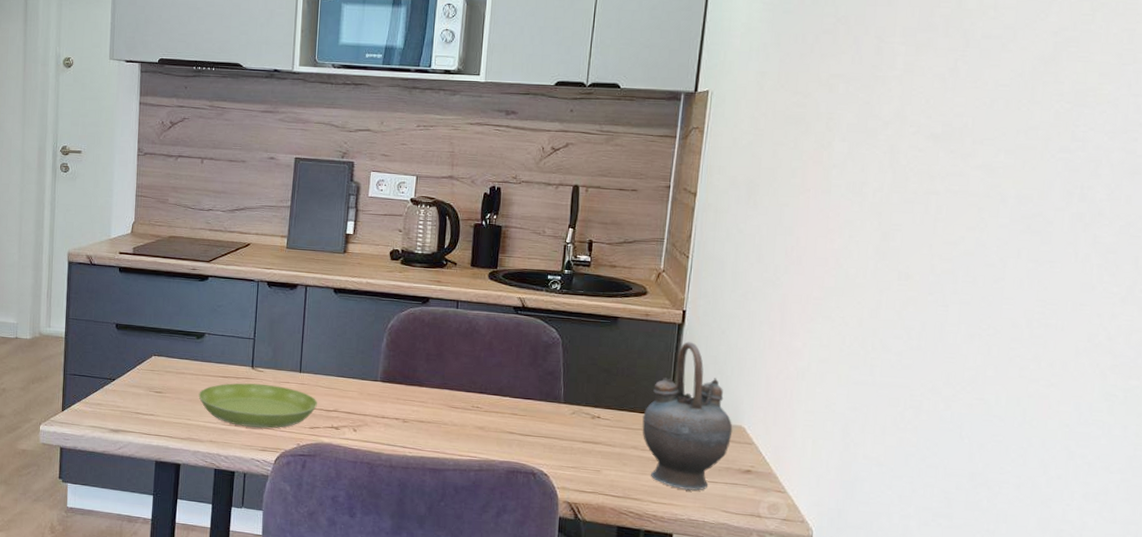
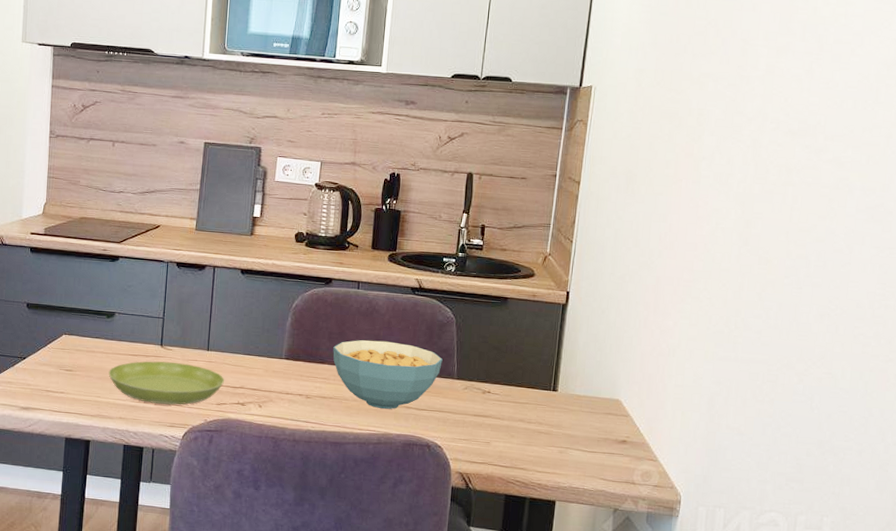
cereal bowl: none [431,362,548,435] -> present [333,340,443,410]
teapot: present [642,341,733,491] -> none [528,321,611,460]

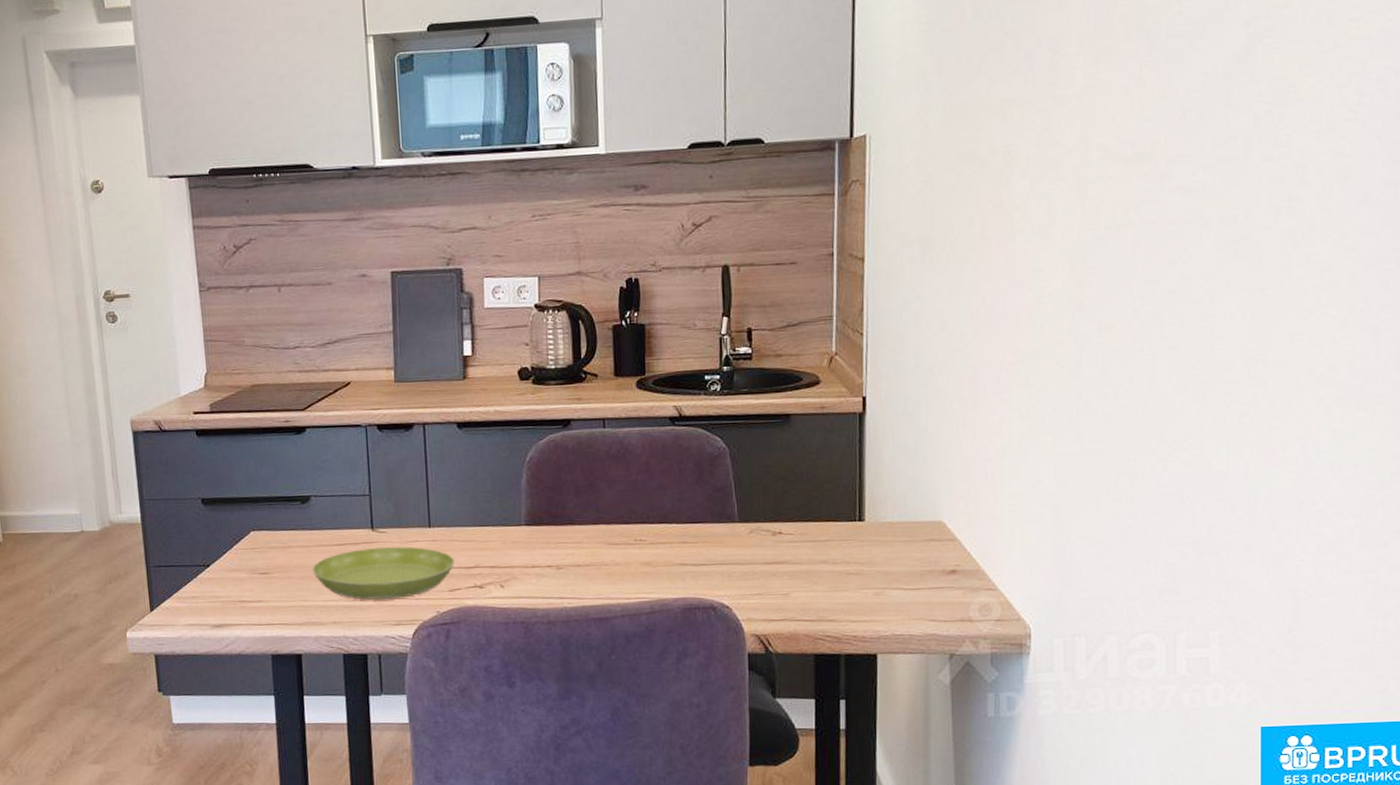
cereal bowl: present [333,340,443,410] -> none [582,487,719,571]

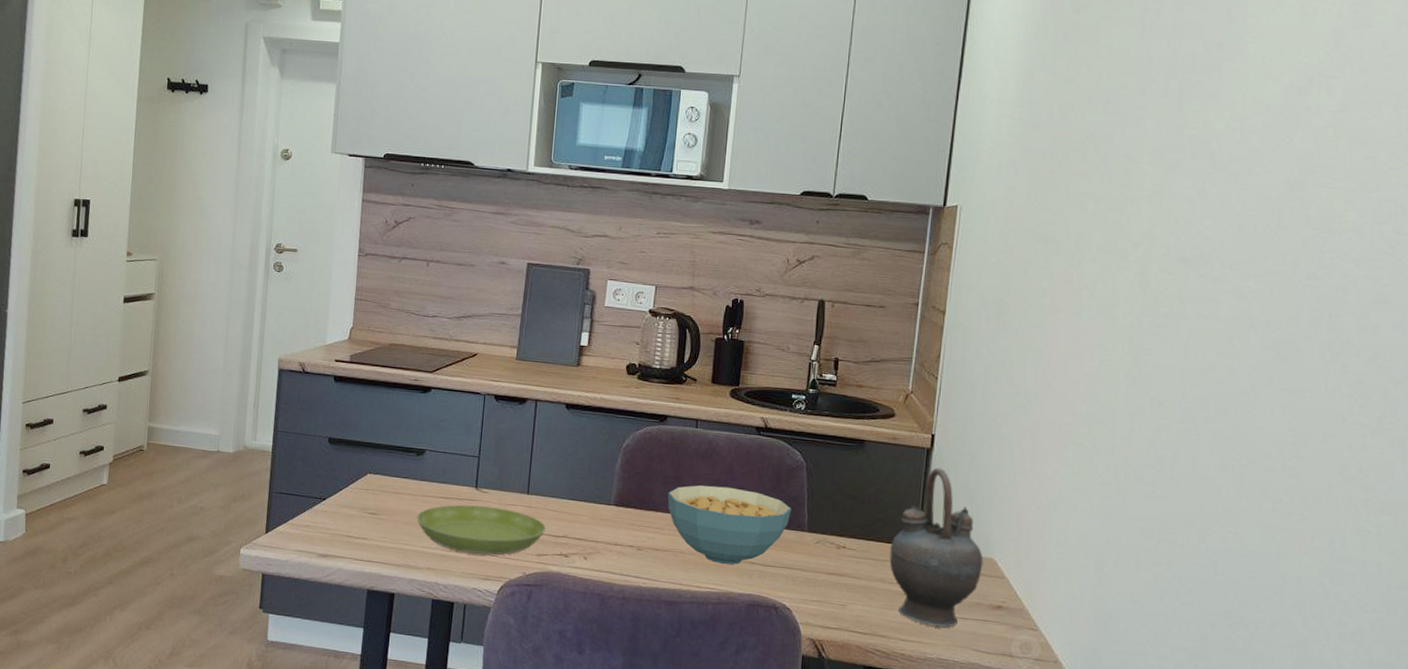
cereal bowl: none [582,487,719,571] -> present [667,485,792,565]
teapot: none [830,432,932,602] -> present [889,467,984,628]

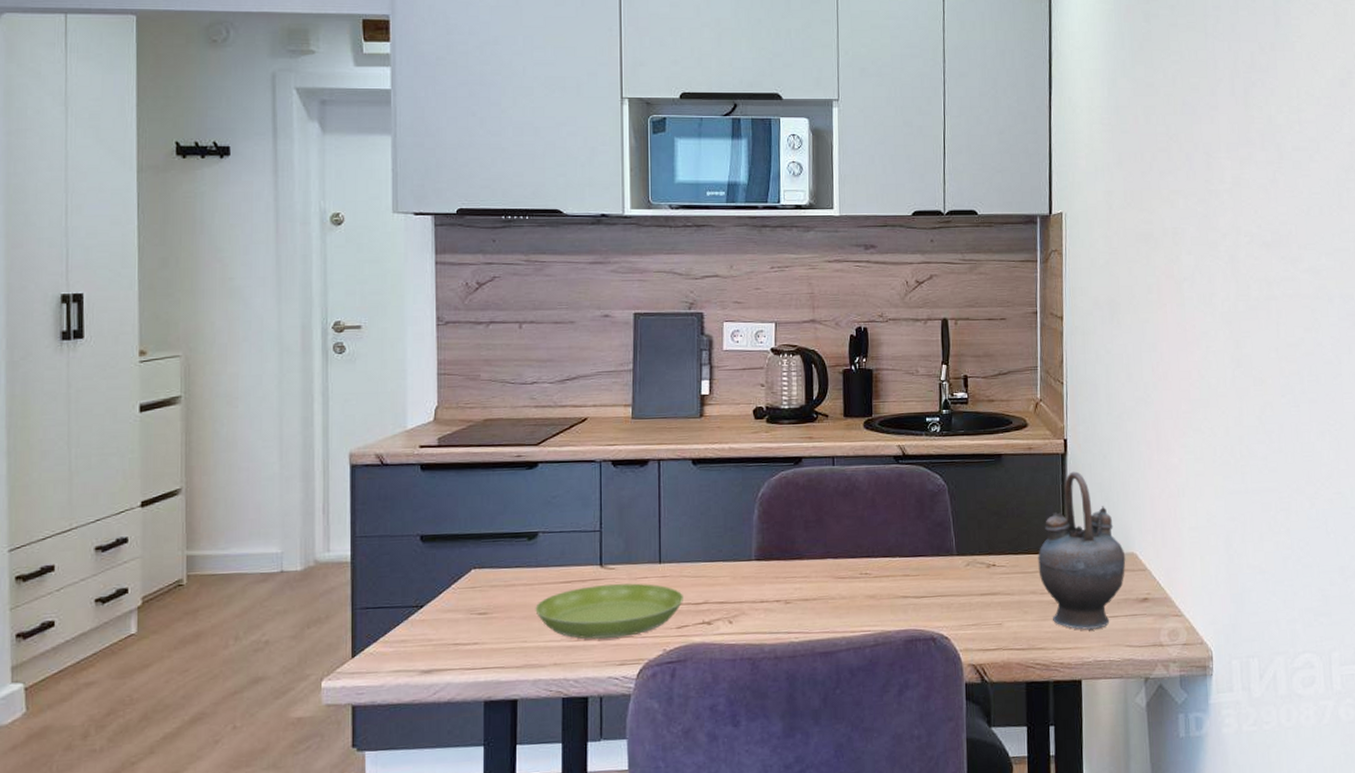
cereal bowl: present [667,485,792,565] -> none [811,522,938,604]

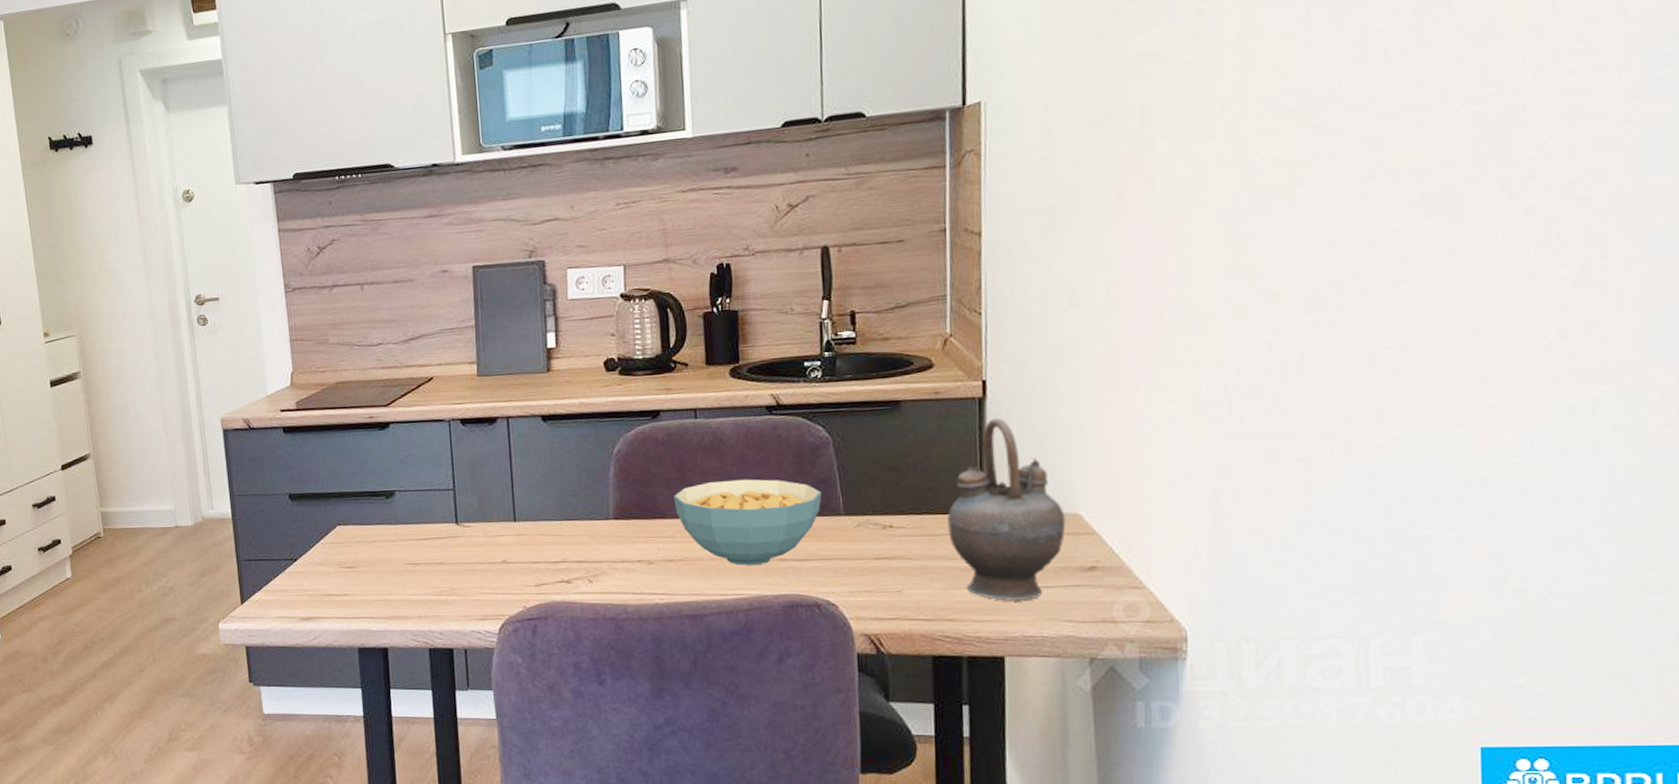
saucer: present [535,583,683,639] -> none [397,541,541,594]
cereal bowl: none [811,522,938,604] -> present [674,479,822,566]

